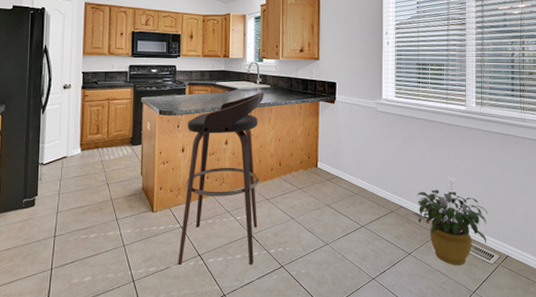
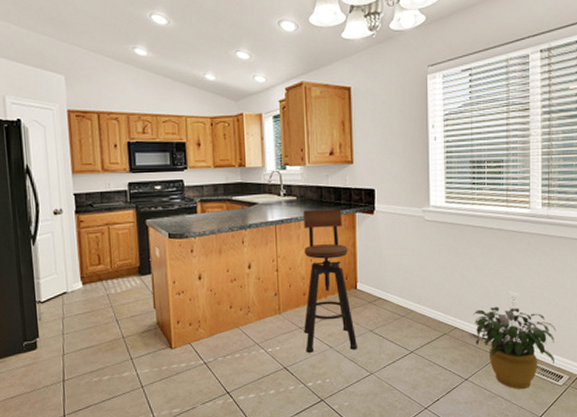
bar stool: present [178,92,264,266] -> none [203,205,292,405]
bar stool: none [270,97,315,222] -> present [304,209,357,353]

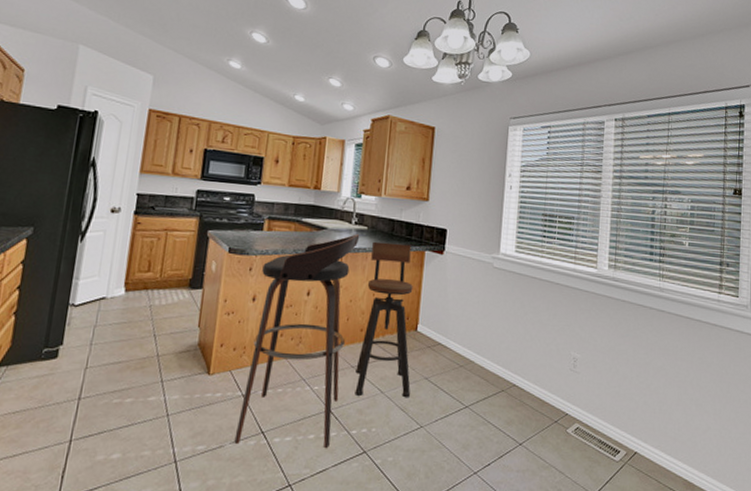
bar stool: none [203,205,292,405] -> present [234,234,360,448]
potted flower: present [468,306,556,389] -> none [527,366,615,461]

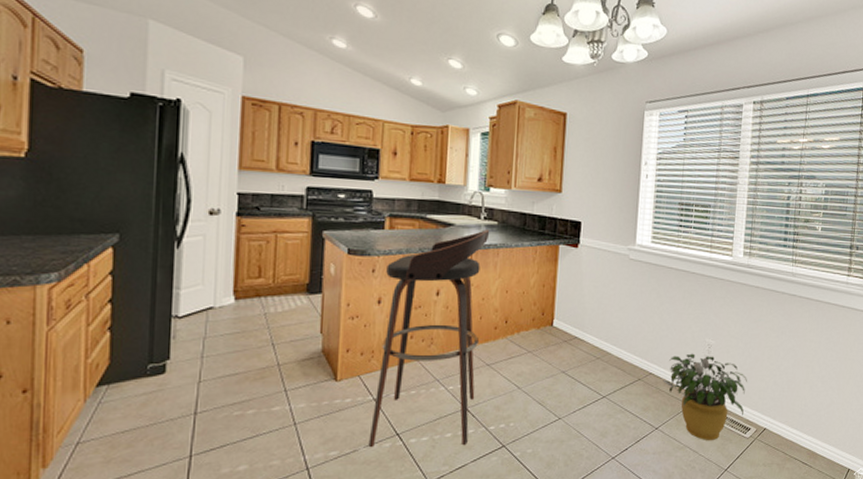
bar stool: present [355,241,413,398] -> none [491,237,548,393]
potted flower: none [527,366,615,461] -> present [663,353,747,440]

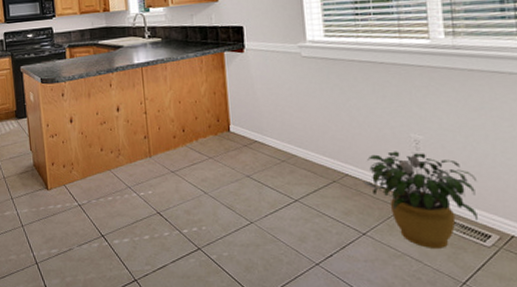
bar stool: present [368,230,490,448] -> none [72,47,165,247]

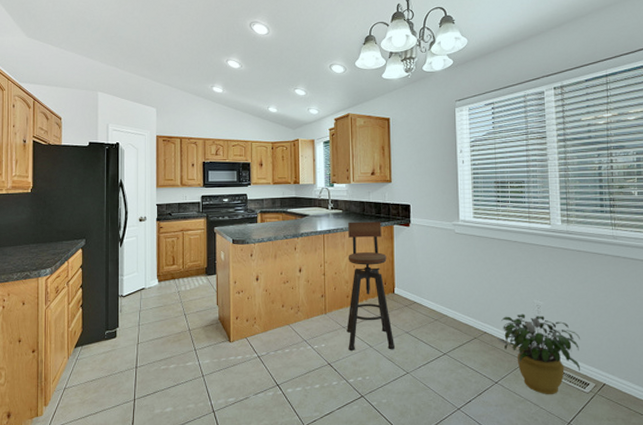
bar stool: none [169,48,234,198] -> present [347,221,395,351]

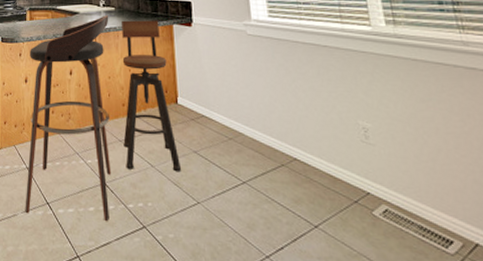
bar stool: none [256,217,337,396] -> present [25,15,112,221]
potted flower: present [497,313,580,394] -> none [312,137,437,251]

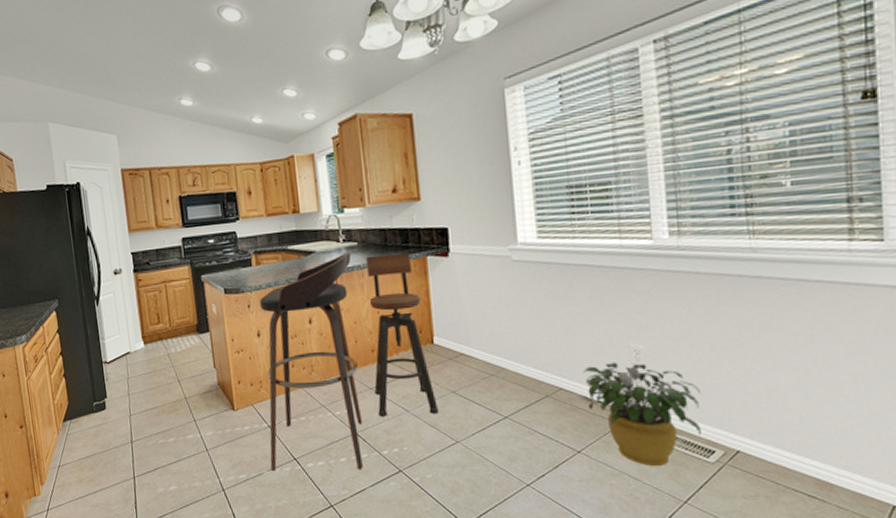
potted flower: none [312,137,437,251] -> present [578,362,701,466]

